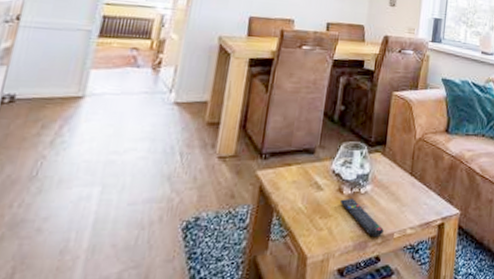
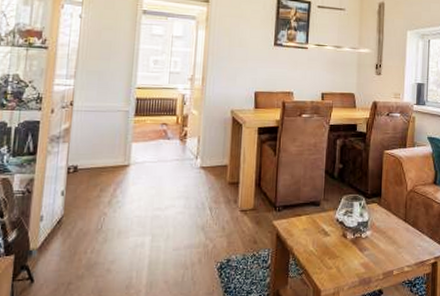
remote control: present [339,198,384,238] -> none [344,241,384,275]

